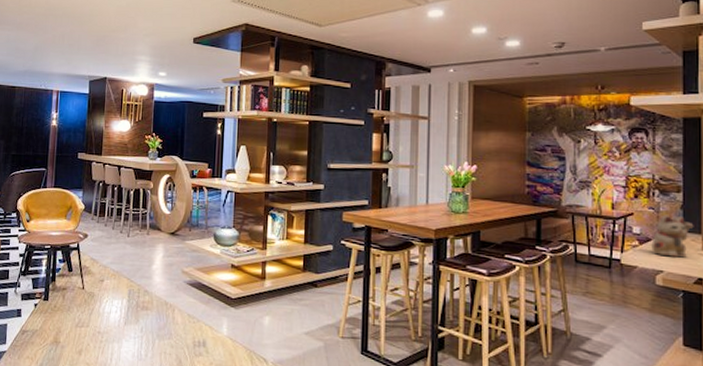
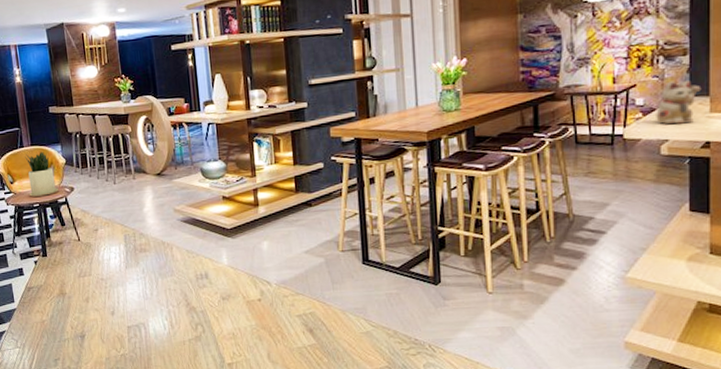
planter: none [42,194,73,240] -> present [25,151,59,198]

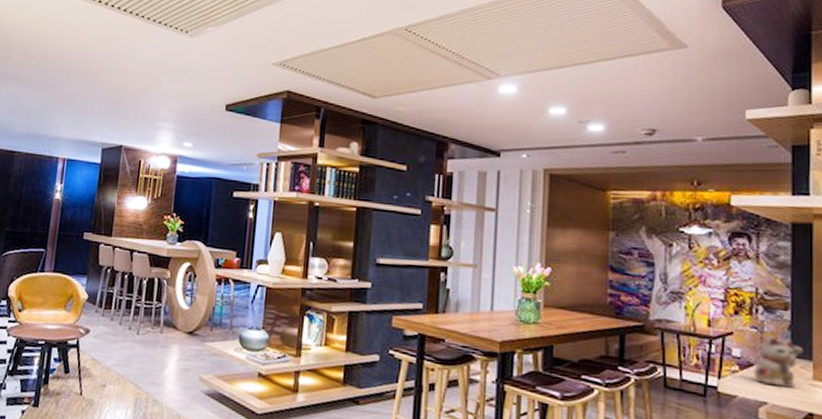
planter: present [25,151,59,198] -> none [36,280,73,334]

